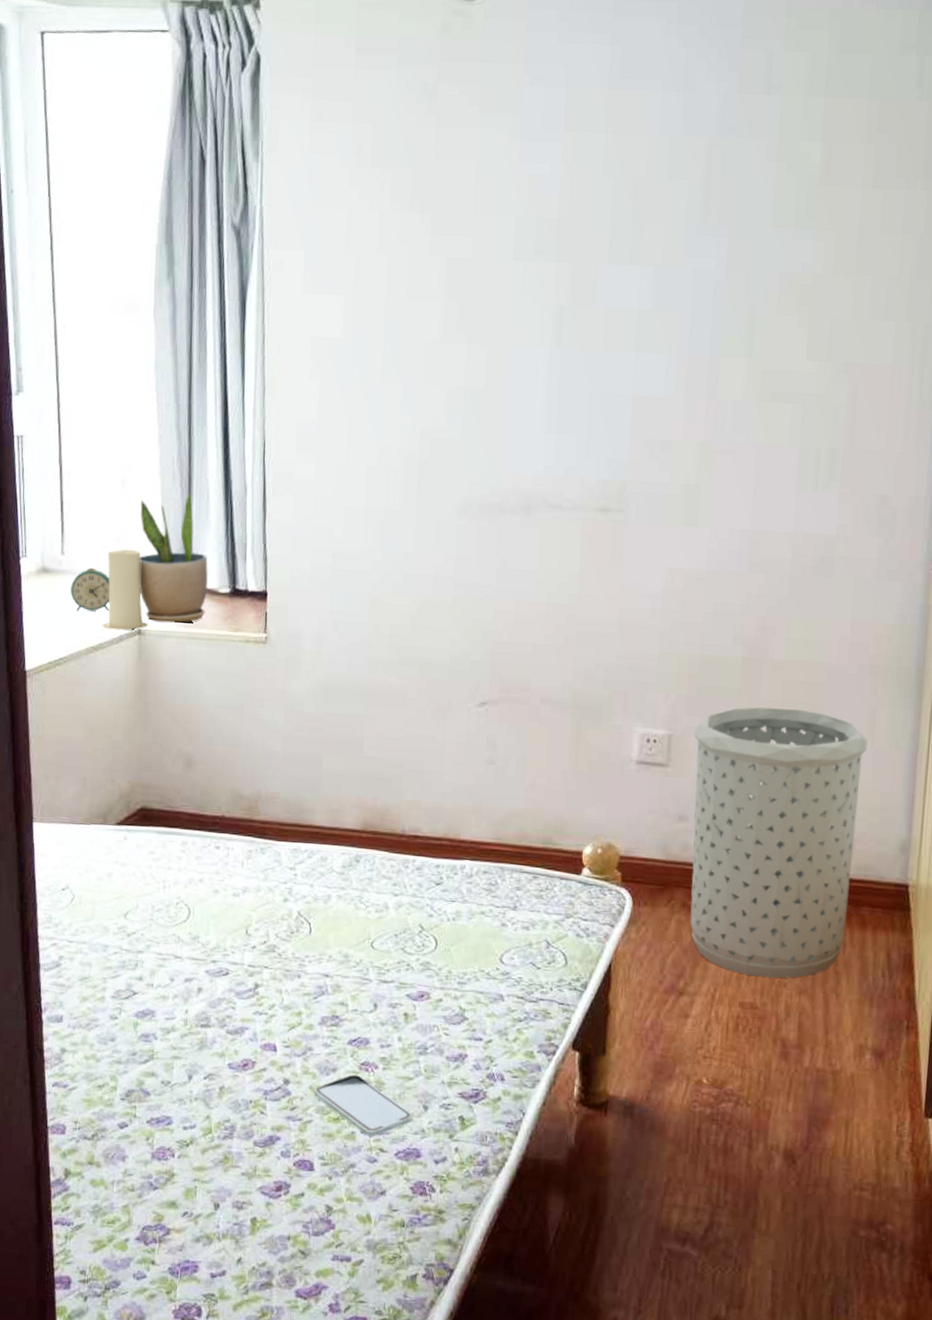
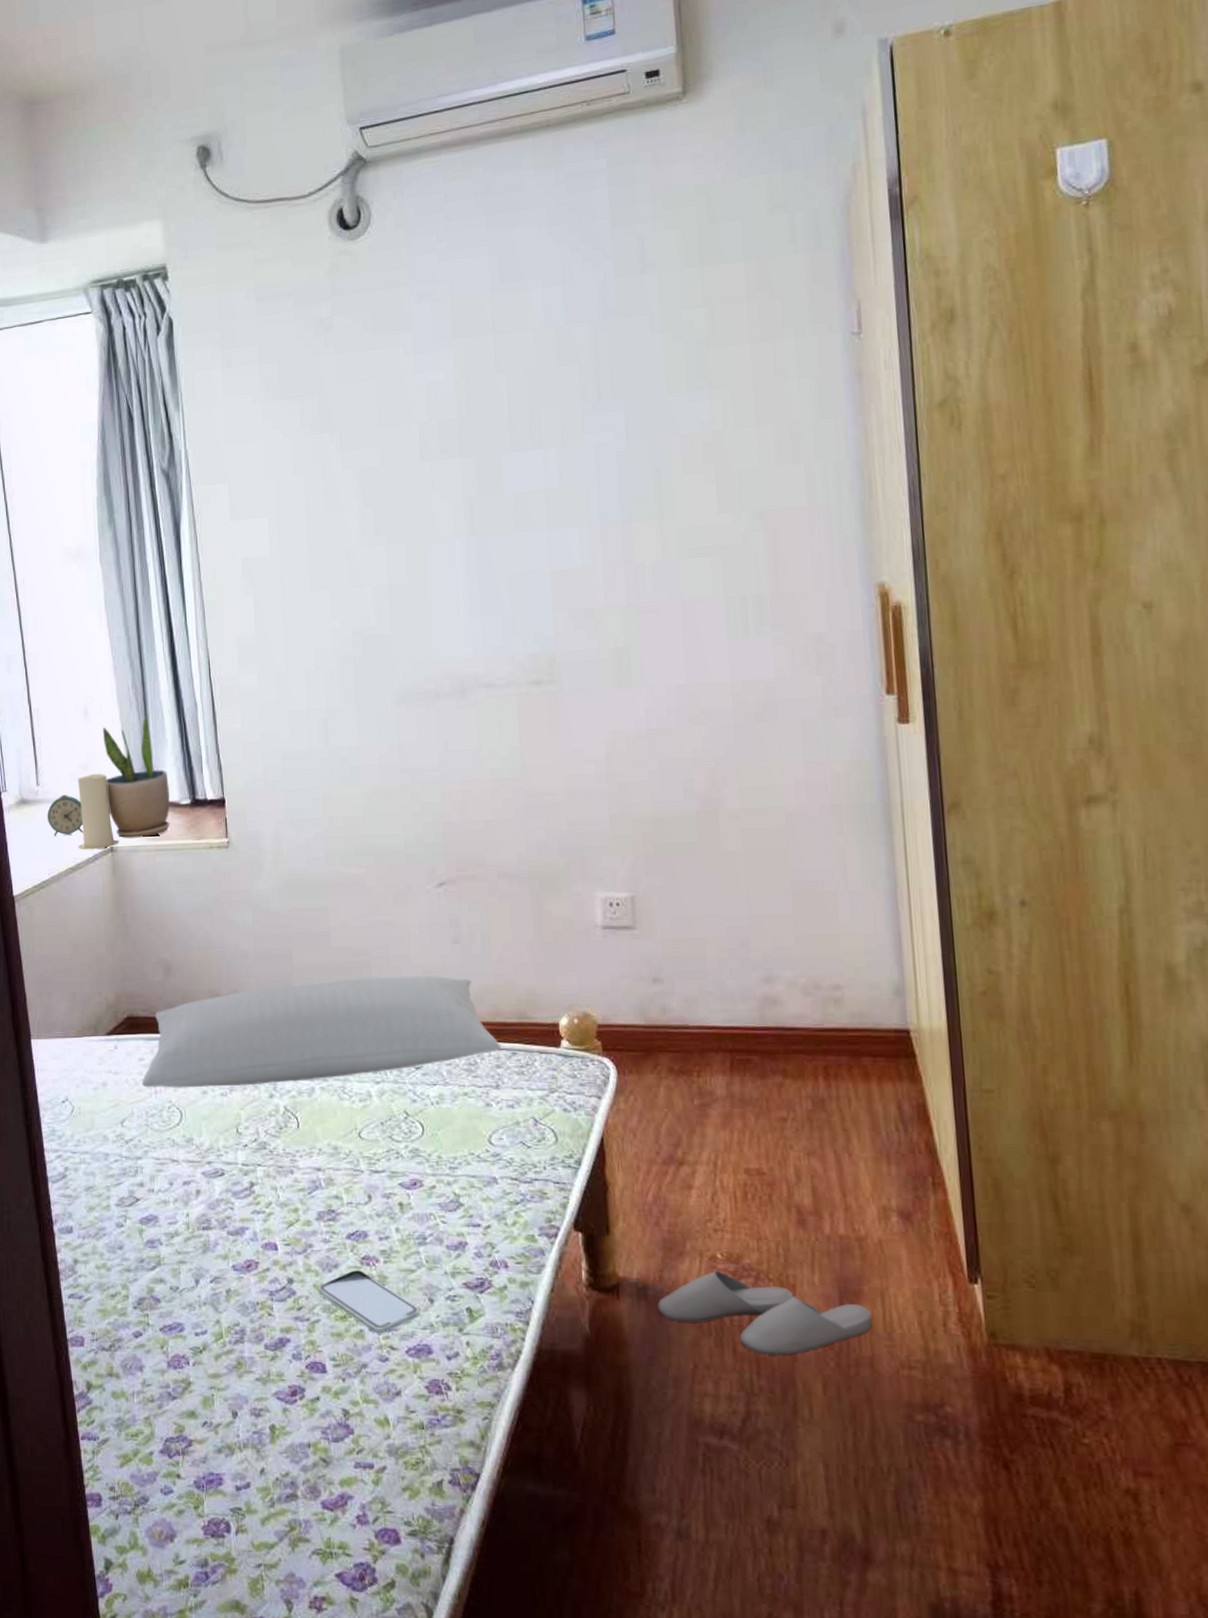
pillow: none [150,789,523,888] -> present [142,976,501,1088]
slippers: none [641,1093,835,1174] -> present [657,1270,873,1356]
laundry basket: present [690,707,867,978] -> none [656,858,848,1140]

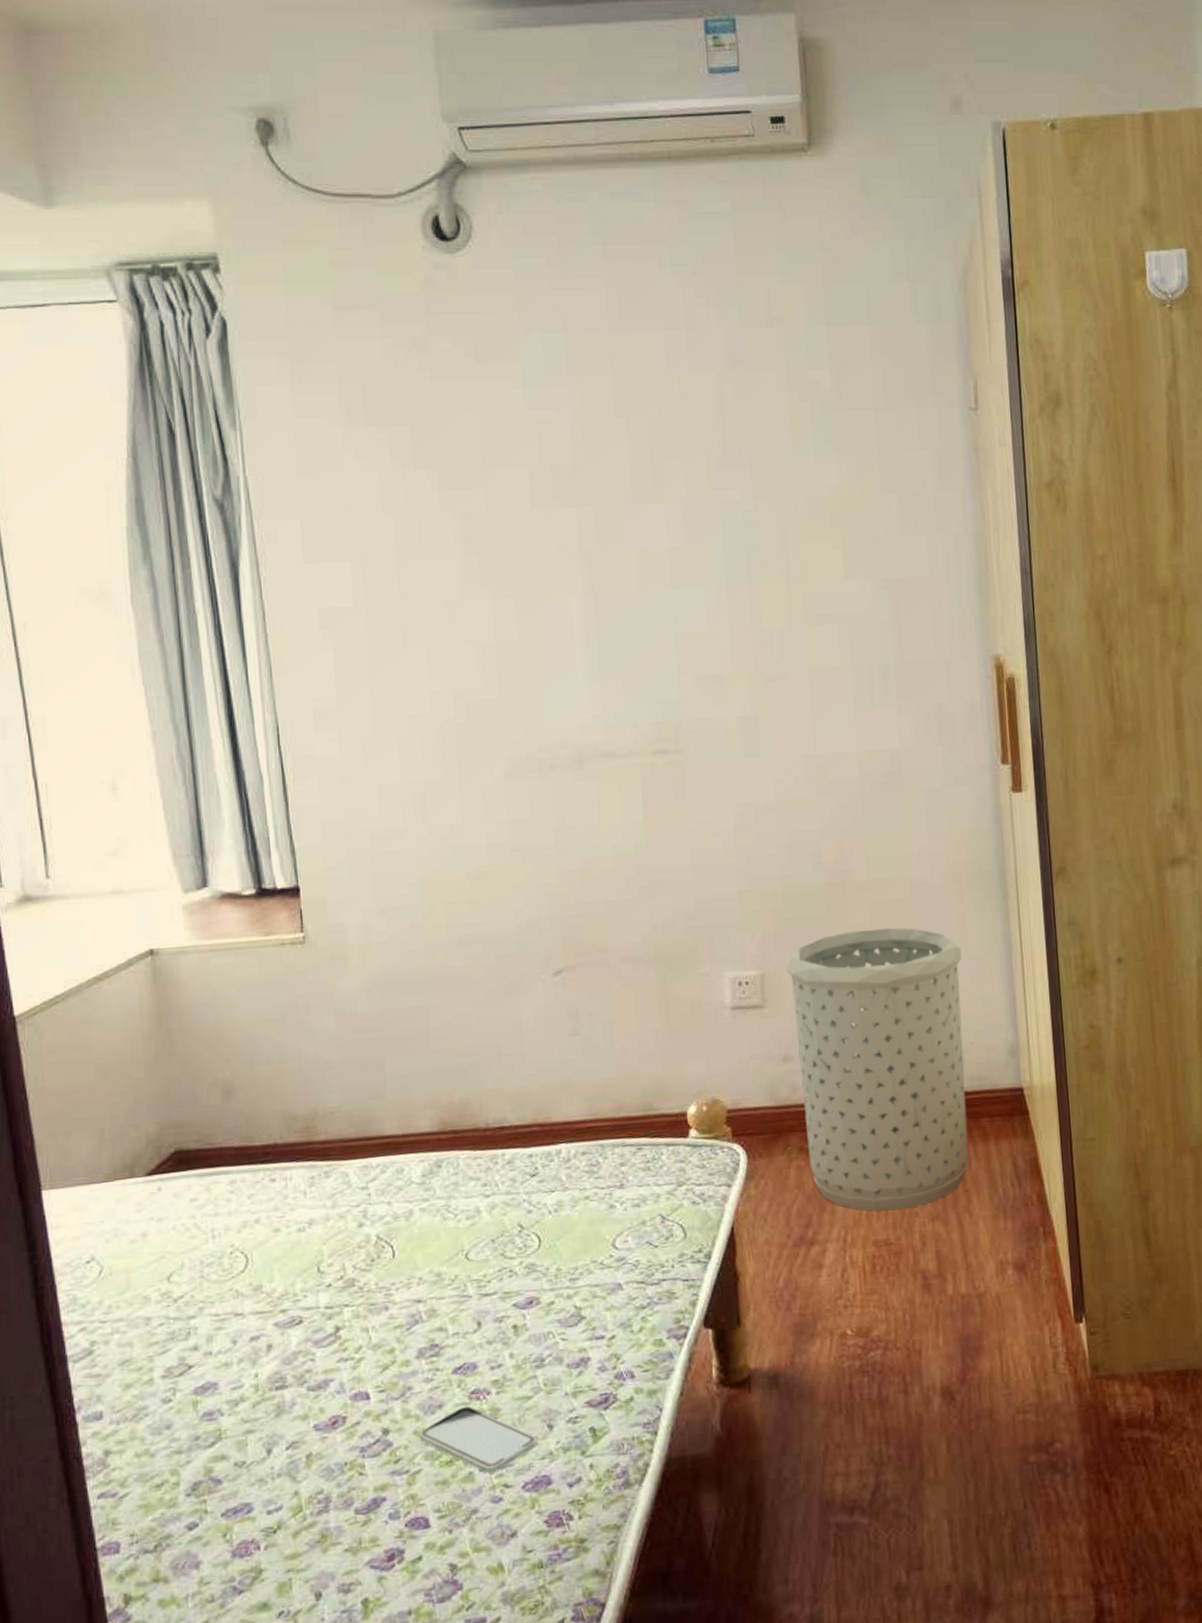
alarm clock: present [47,794,84,836] -> none [61,888,113,940]
candle: present [78,773,119,850] -> none [104,861,161,955]
potted plant: present [102,714,170,839] -> none [137,789,229,939]
pillow: present [142,976,501,1088] -> none [194,1072,625,1232]
laundry basket: none [656,858,848,1140] -> present [786,928,969,1211]
slippers: present [657,1270,873,1356] -> none [789,1347,992,1424]

